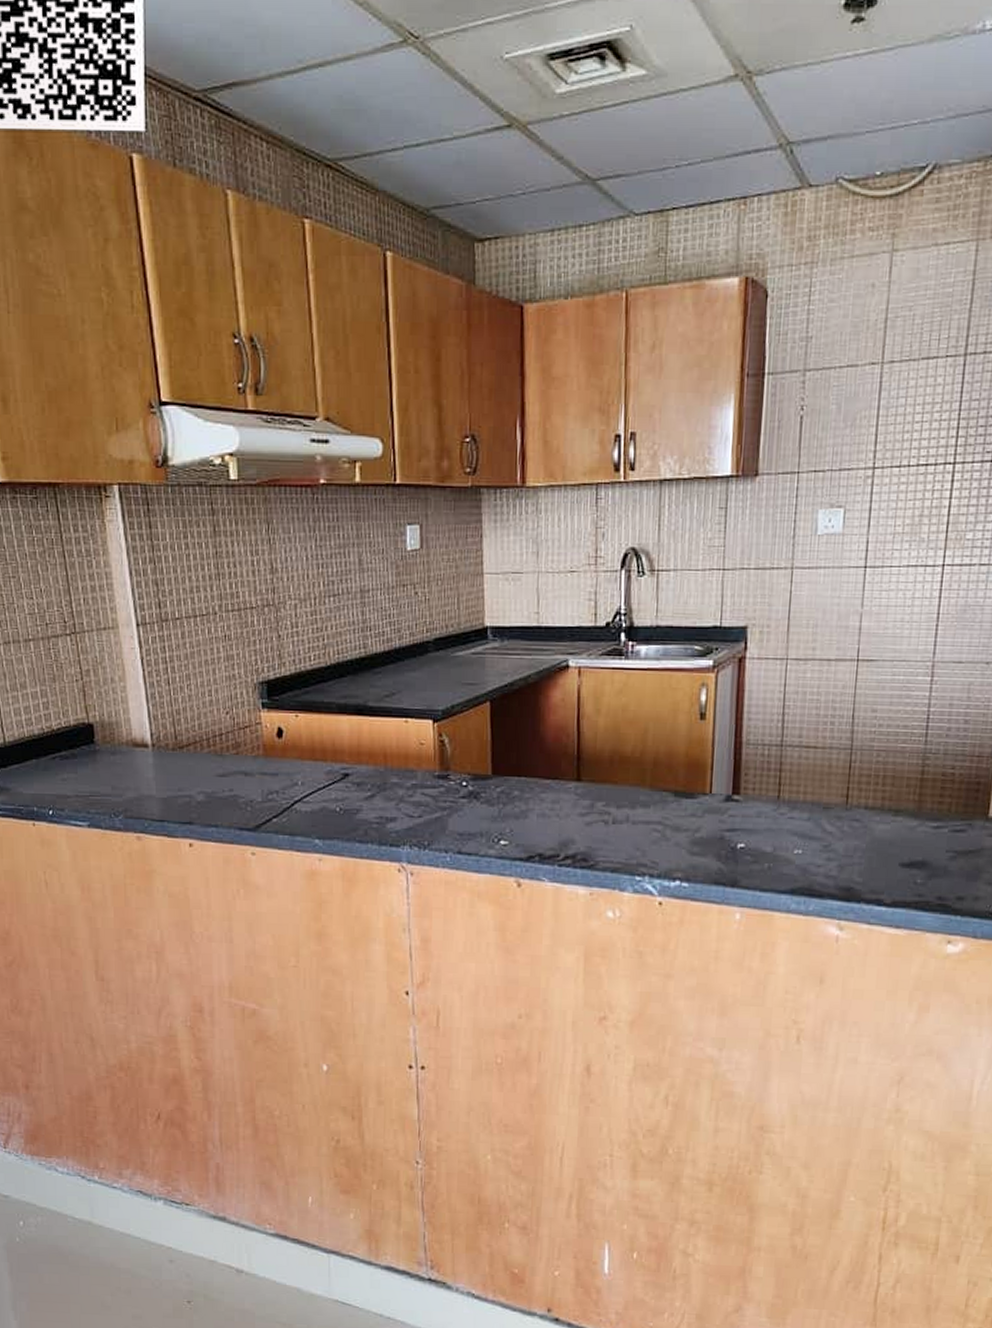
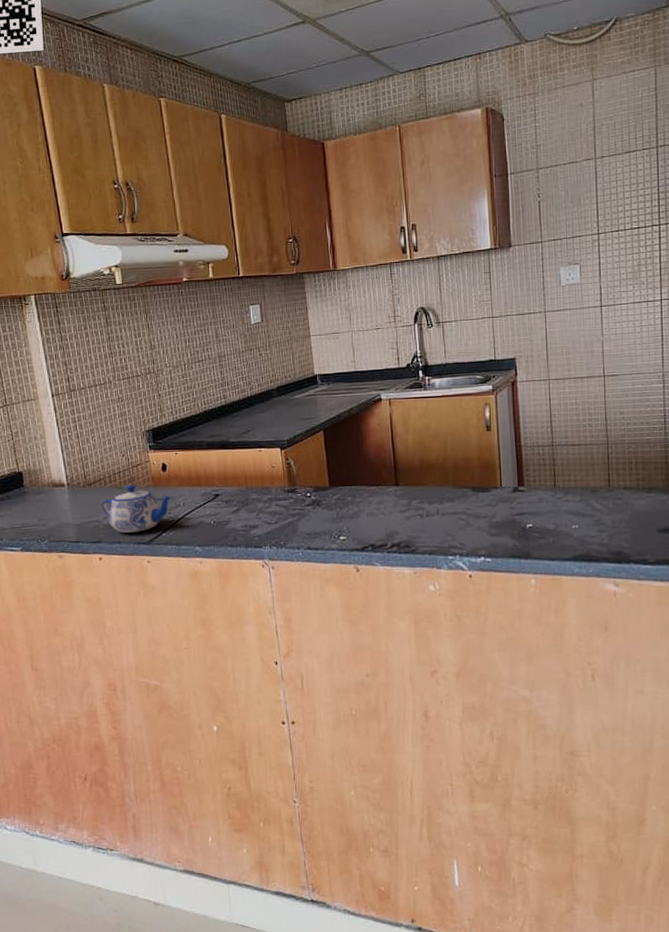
teapot: none [196,752,288,814] -> present [102,484,172,533]

